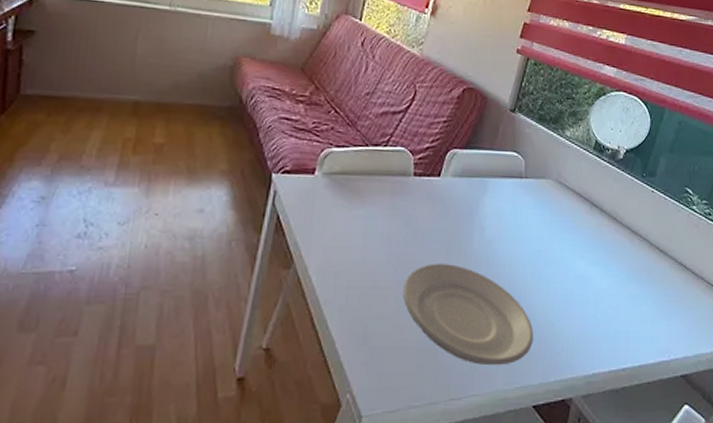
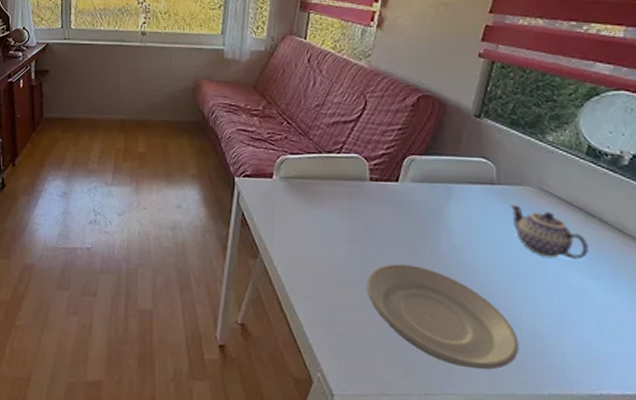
teapot: none [534,197,591,248] -> present [510,204,589,260]

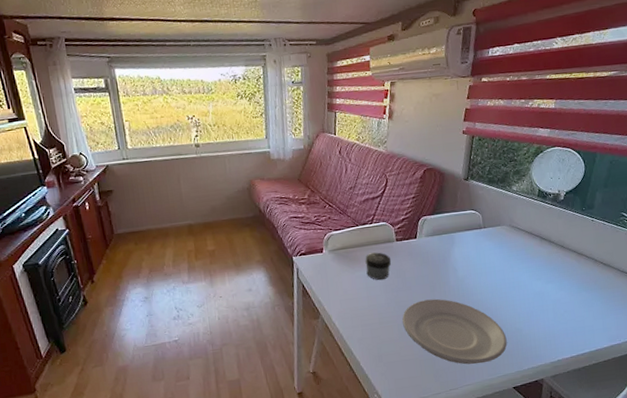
jar: none [325,190,361,227] -> present [365,252,392,281]
teapot: present [510,204,589,260] -> none [493,240,544,274]

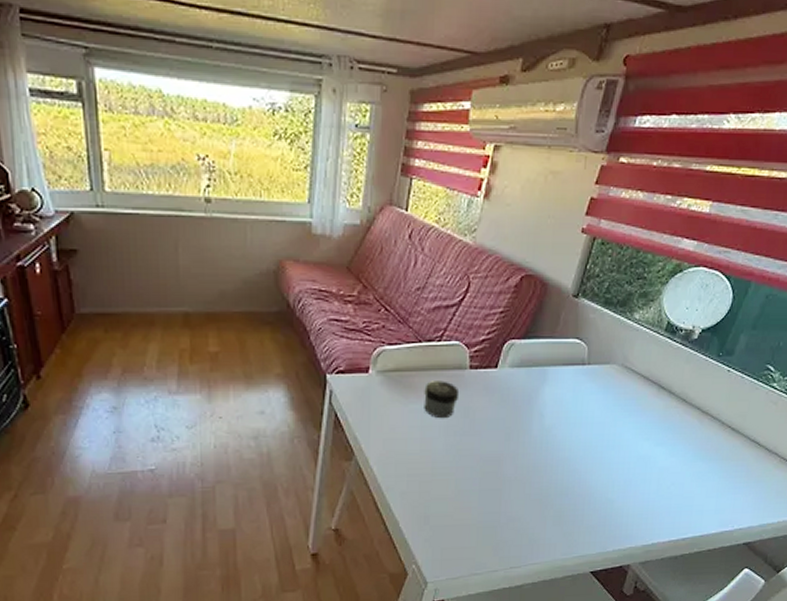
plate: present [402,298,507,365] -> none [462,450,593,539]

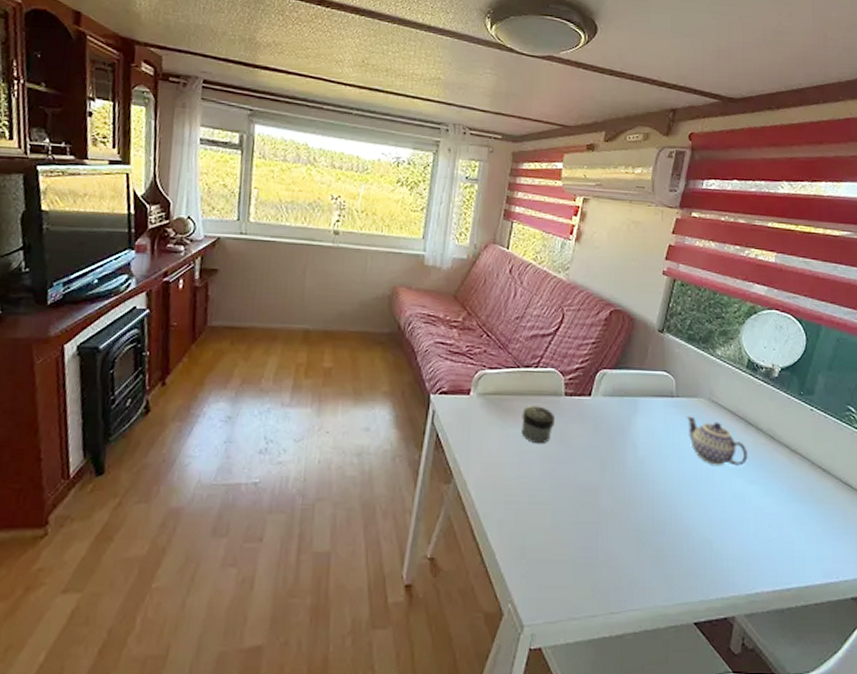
teapot: none [596,383,658,430] -> present [686,416,748,466]

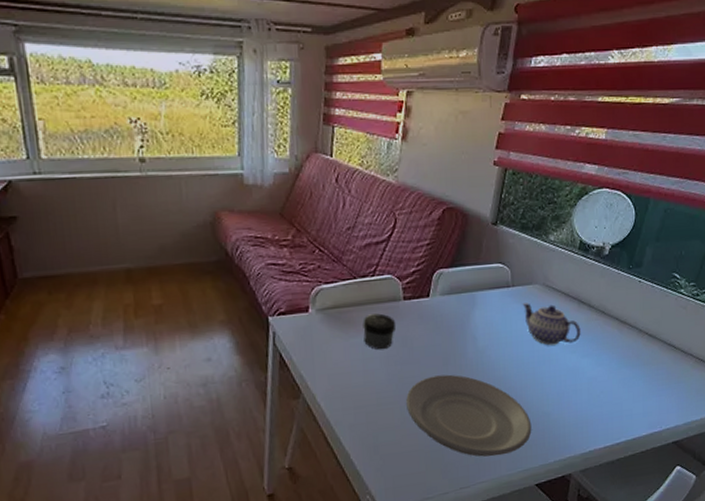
plate: none [559,480,692,582] -> present [406,374,532,457]

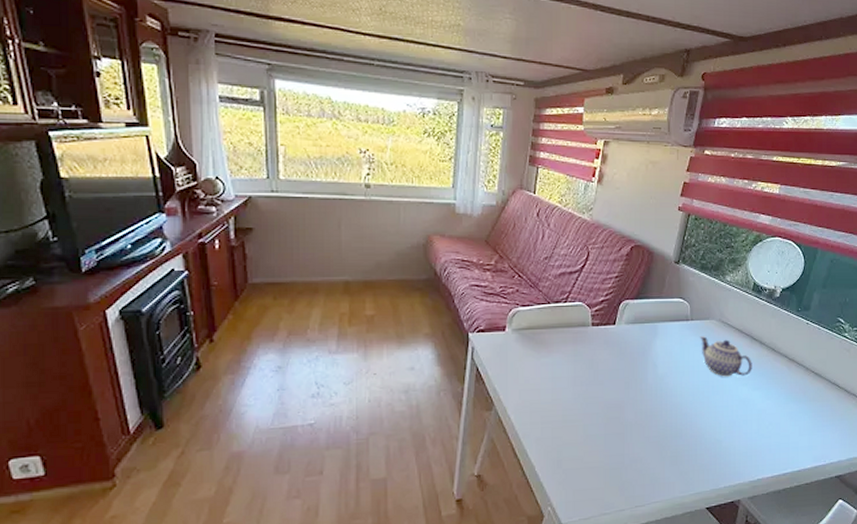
jar: present [363,313,397,350] -> none [554,337,584,371]
plate: present [406,374,532,457] -> none [590,397,704,478]

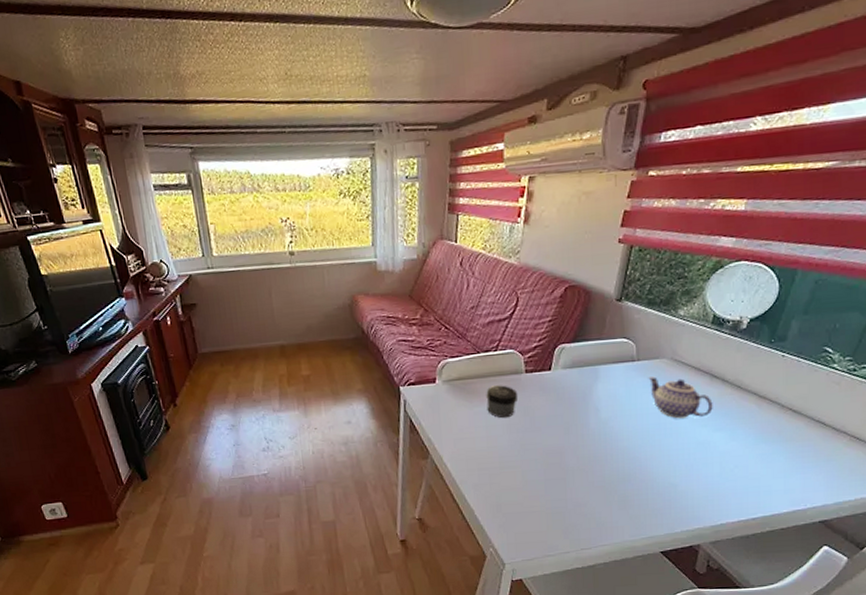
jar: none [554,337,584,371] -> present [486,385,518,419]

